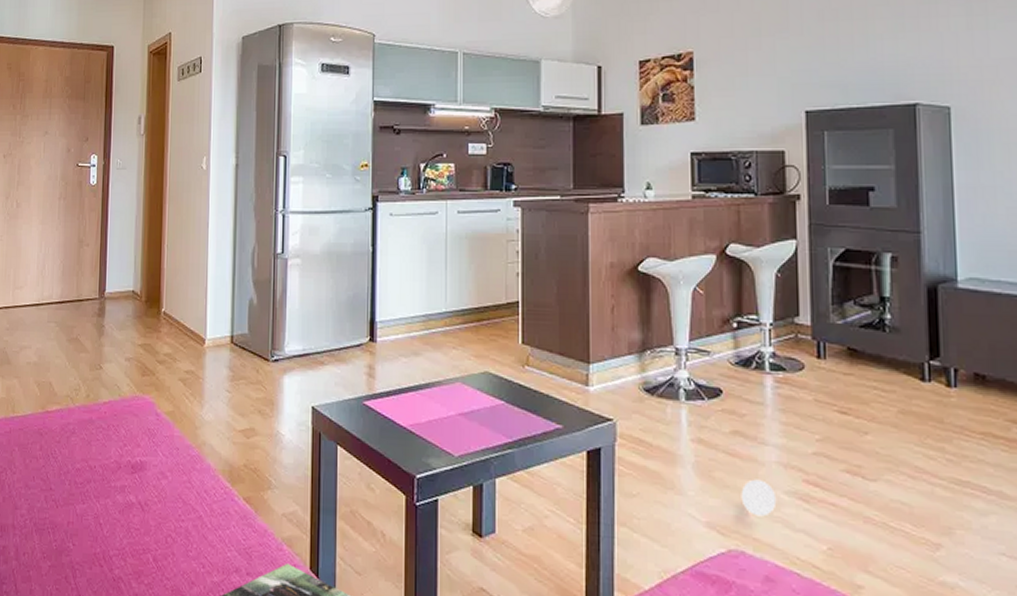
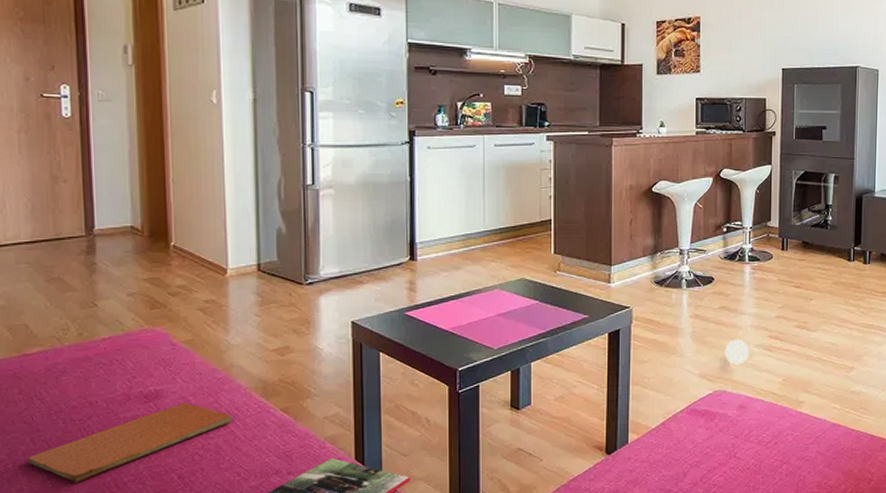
book: none [40,478,202,549] -> present [27,402,232,483]

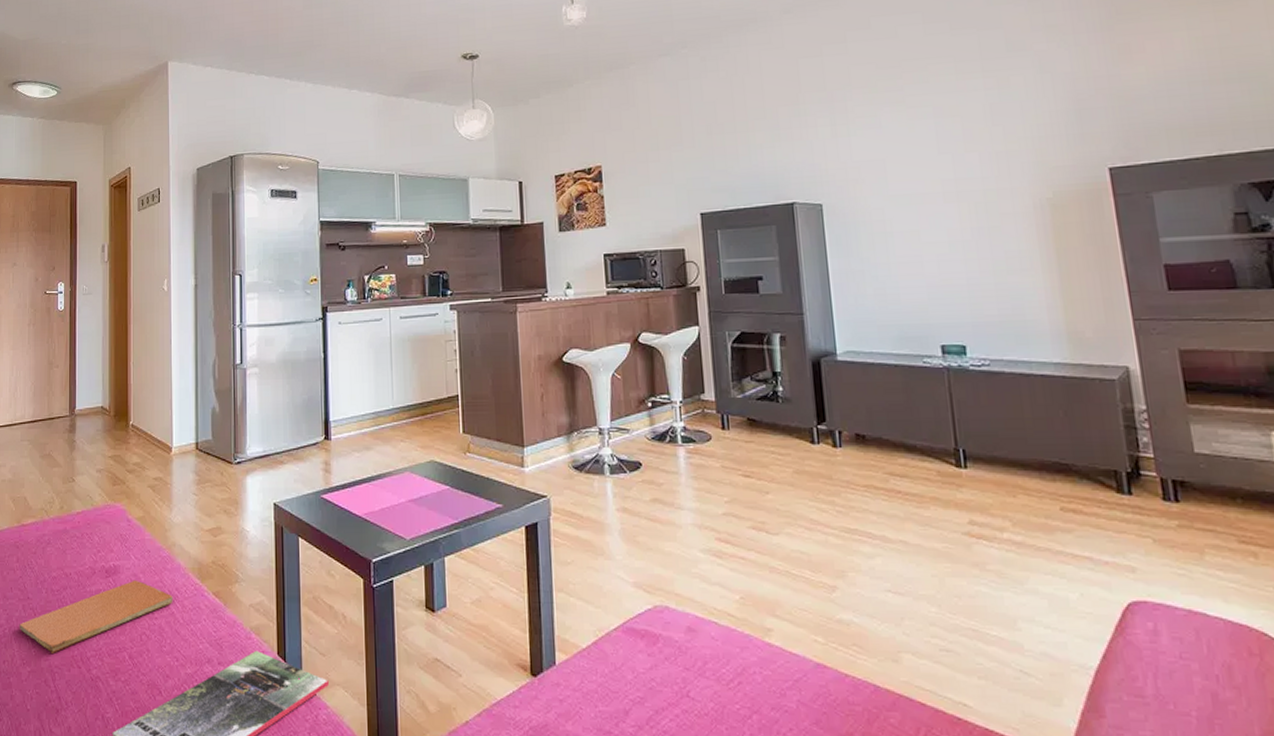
ball: present [725,339,750,365] -> none [662,540,694,574]

